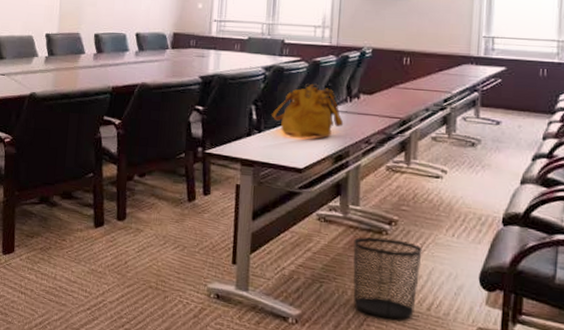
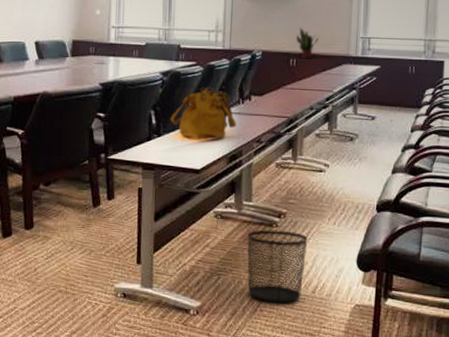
potted plant: none [410,24,435,58] -> present [296,27,319,59]

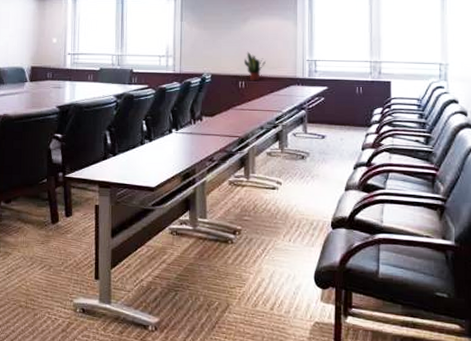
handbag: present [170,86,237,141] -> none [125,108,189,159]
waste bin: present [247,229,308,303] -> none [203,246,264,320]

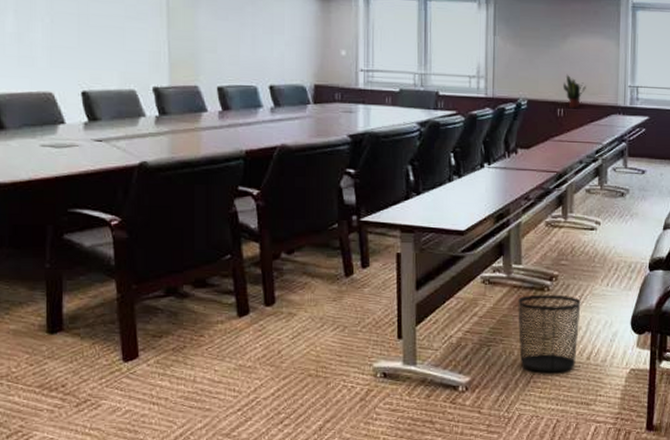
waste bin: none [203,246,264,320] -> present [518,294,581,373]

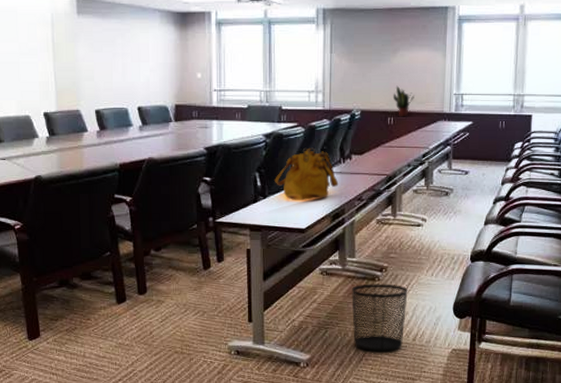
handbag: none [430,138,503,199] -> present [275,147,339,200]

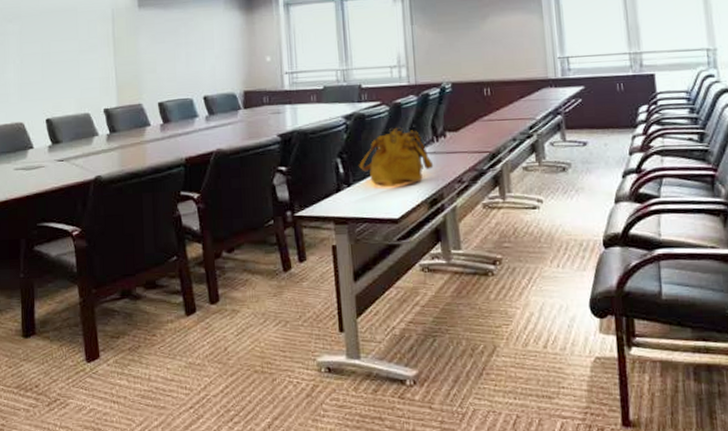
waste bin: present [352,283,408,352] -> none [461,279,532,364]
potted plant: present [393,85,414,117] -> none [486,53,512,87]

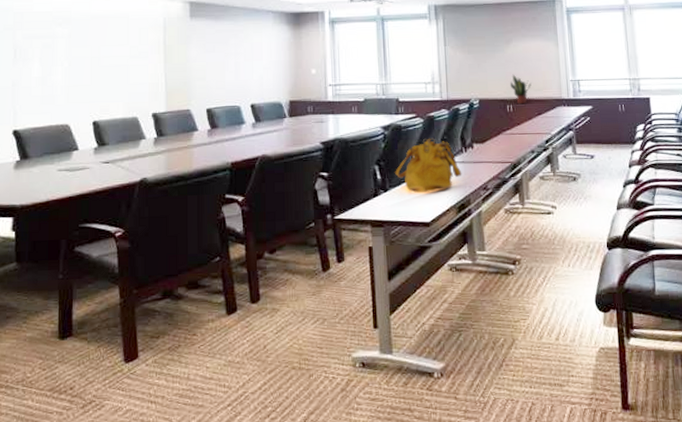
potted plant: none [486,53,512,87] -> present [510,74,532,105]

